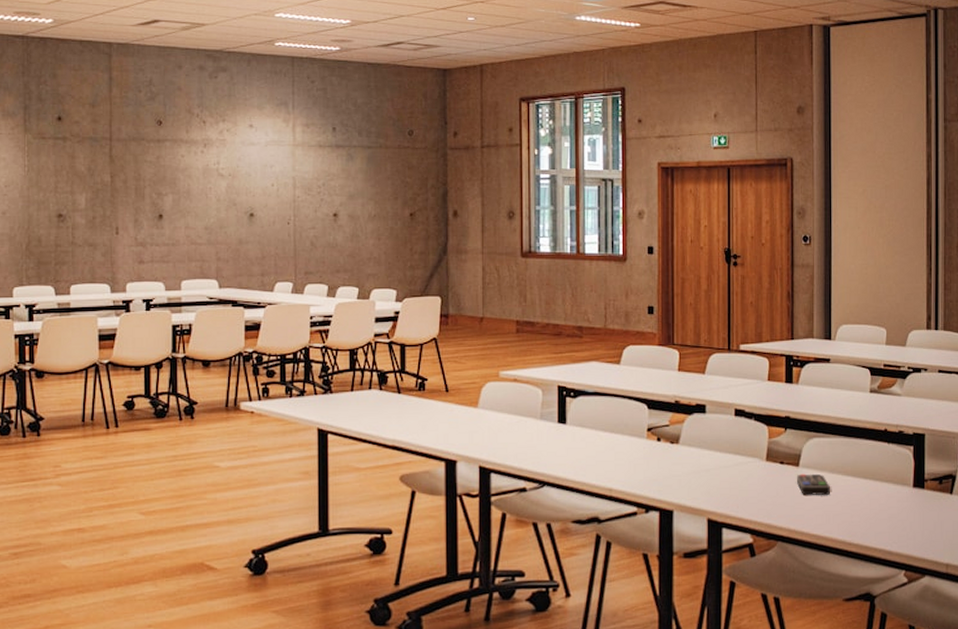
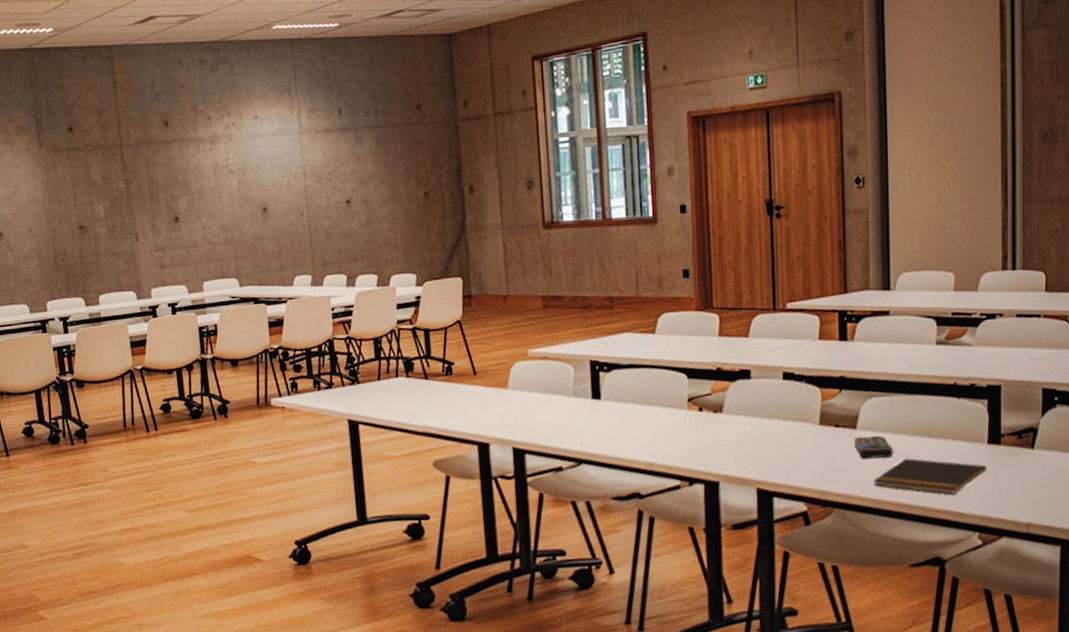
notepad: none [813,497,912,533] -> present [873,458,987,495]

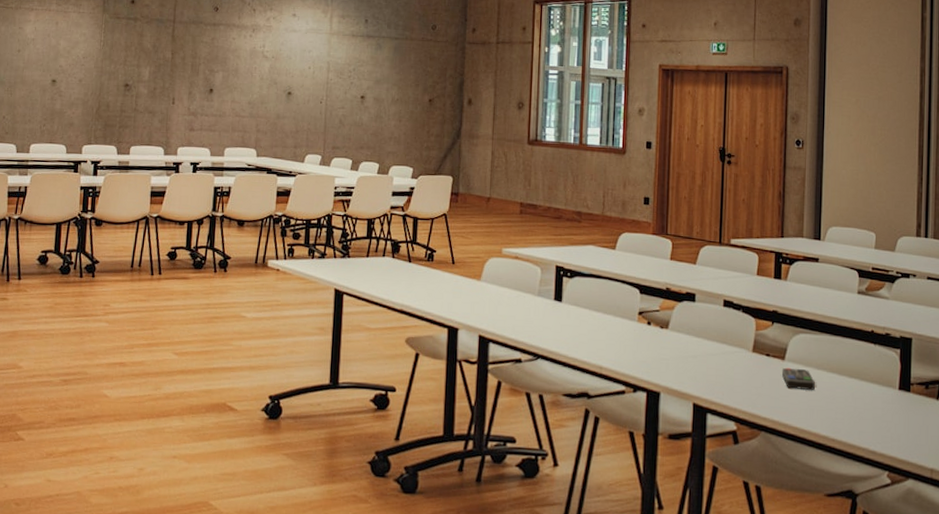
notepad: present [873,458,987,495] -> none [797,393,897,432]

